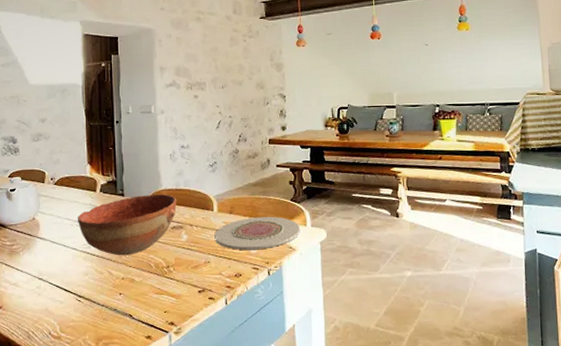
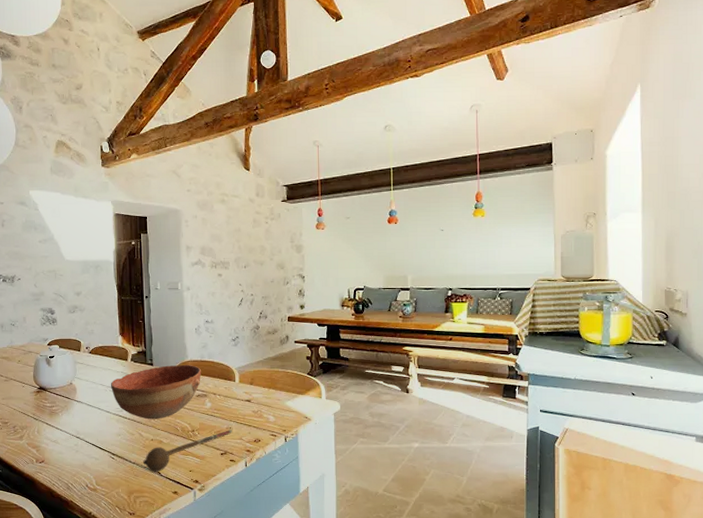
spoon: none [113,264,211,315] -> present [143,430,232,472]
plate: present [214,216,300,251] -> none [236,389,315,419]

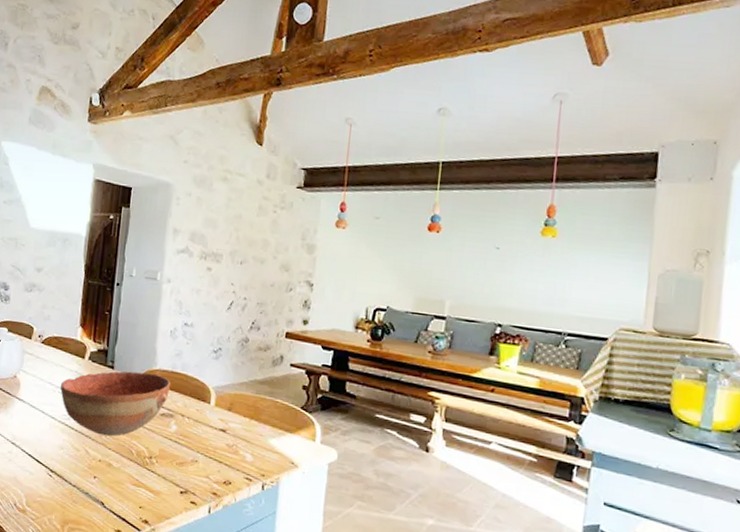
spoon: present [143,430,232,472] -> none [85,463,198,502]

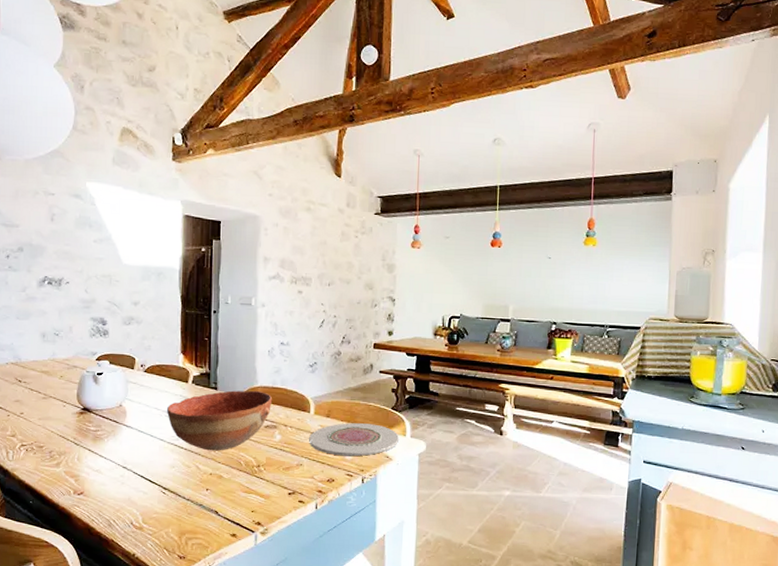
plate: none [206,419,307,460] -> present [309,423,399,457]

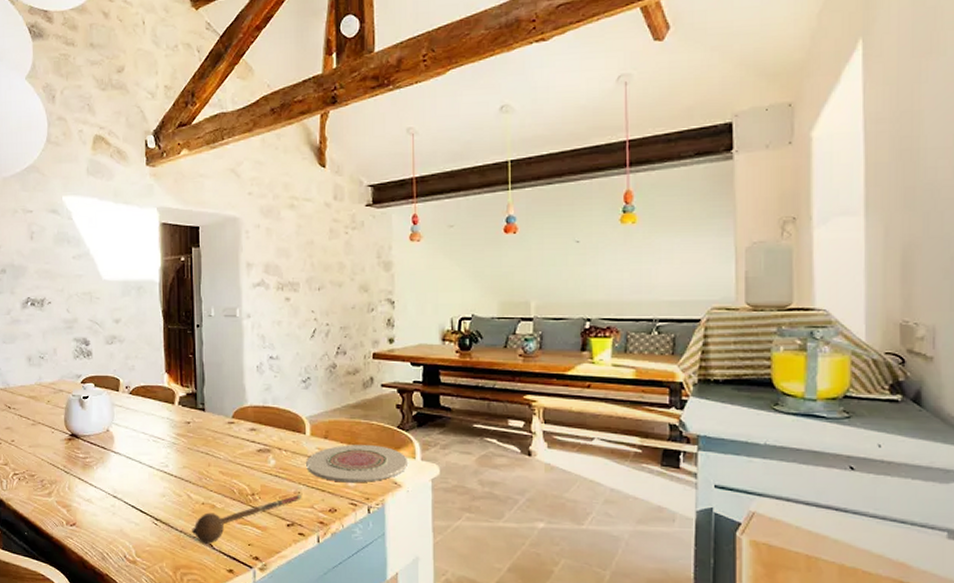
bowl: present [166,390,273,451] -> none [153,410,264,478]
spoon: none [199,466,303,511] -> present [192,495,301,544]

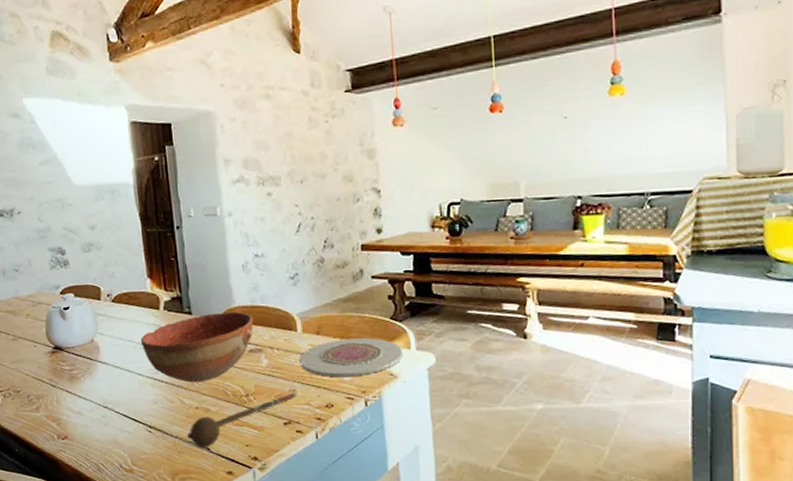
bowl: none [153,410,264,478] -> present [140,311,254,383]

